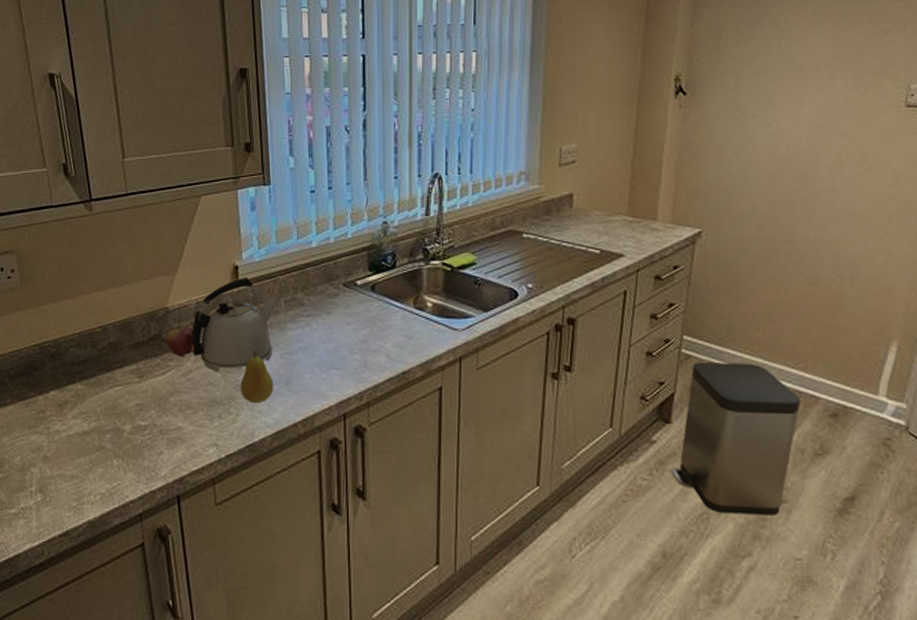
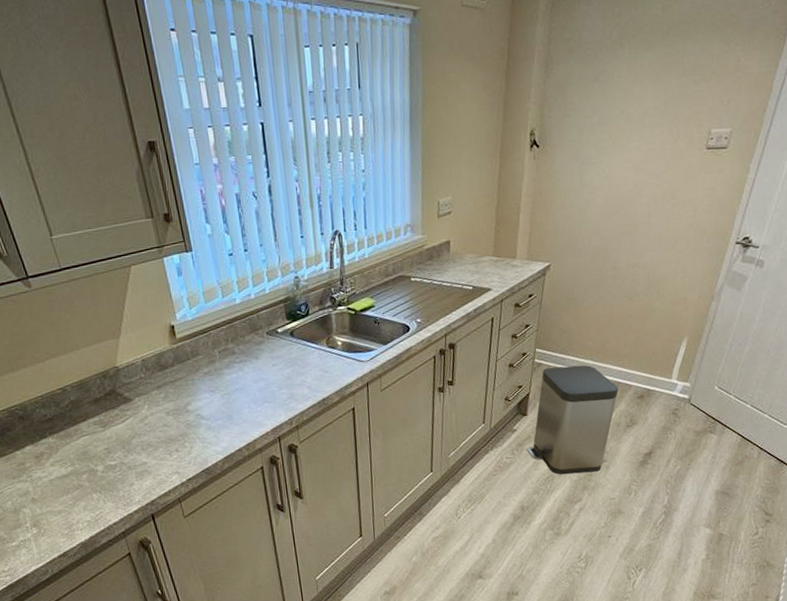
fruit: present [166,315,194,357] -> none [120,371,146,406]
kettle: present [192,276,280,370] -> none [141,334,215,414]
fruit: present [240,350,274,404] -> none [190,394,219,437]

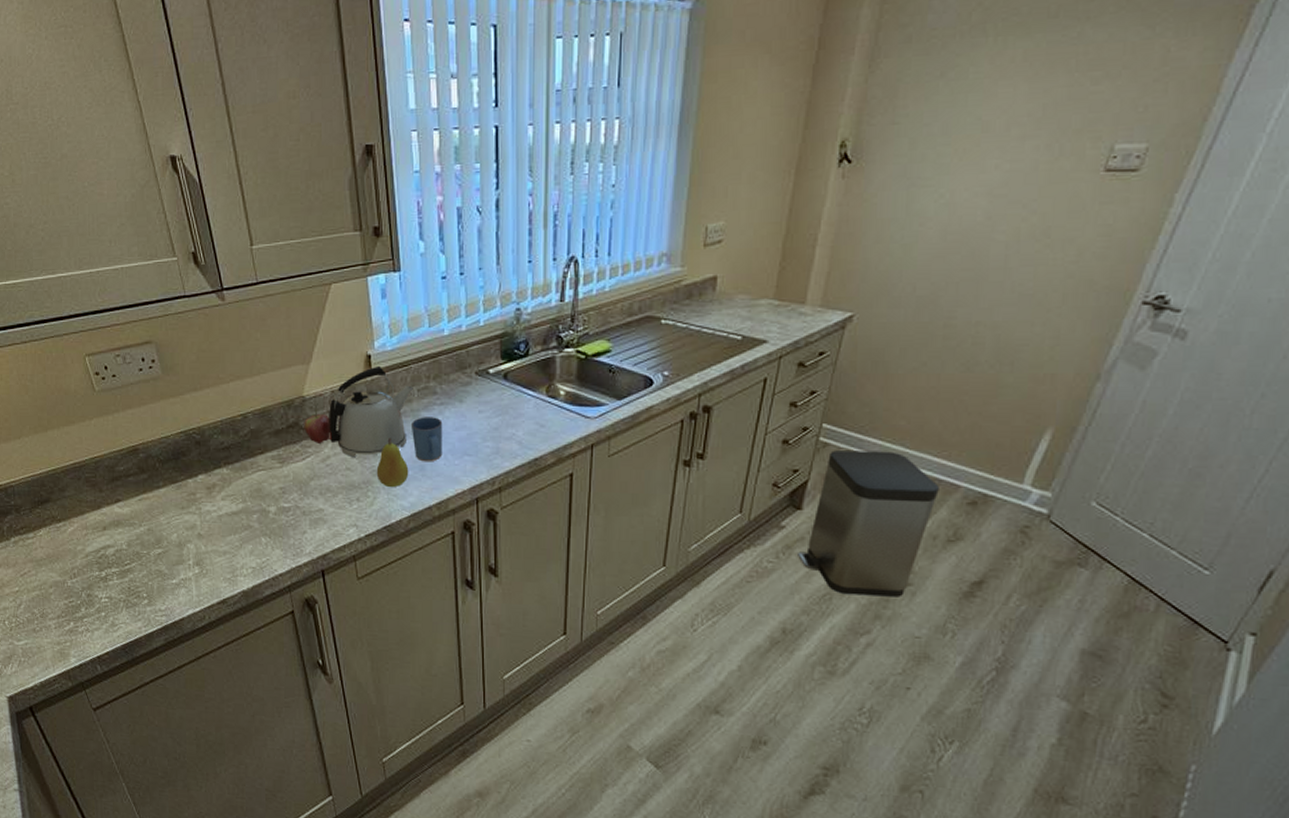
fruit: none [120,371,146,406] -> present [304,403,330,443]
kettle: none [141,334,215,414] -> present [329,365,413,457]
fruit: none [190,394,219,437] -> present [376,437,409,488]
mug: none [216,373,246,412] -> present [410,417,443,462]

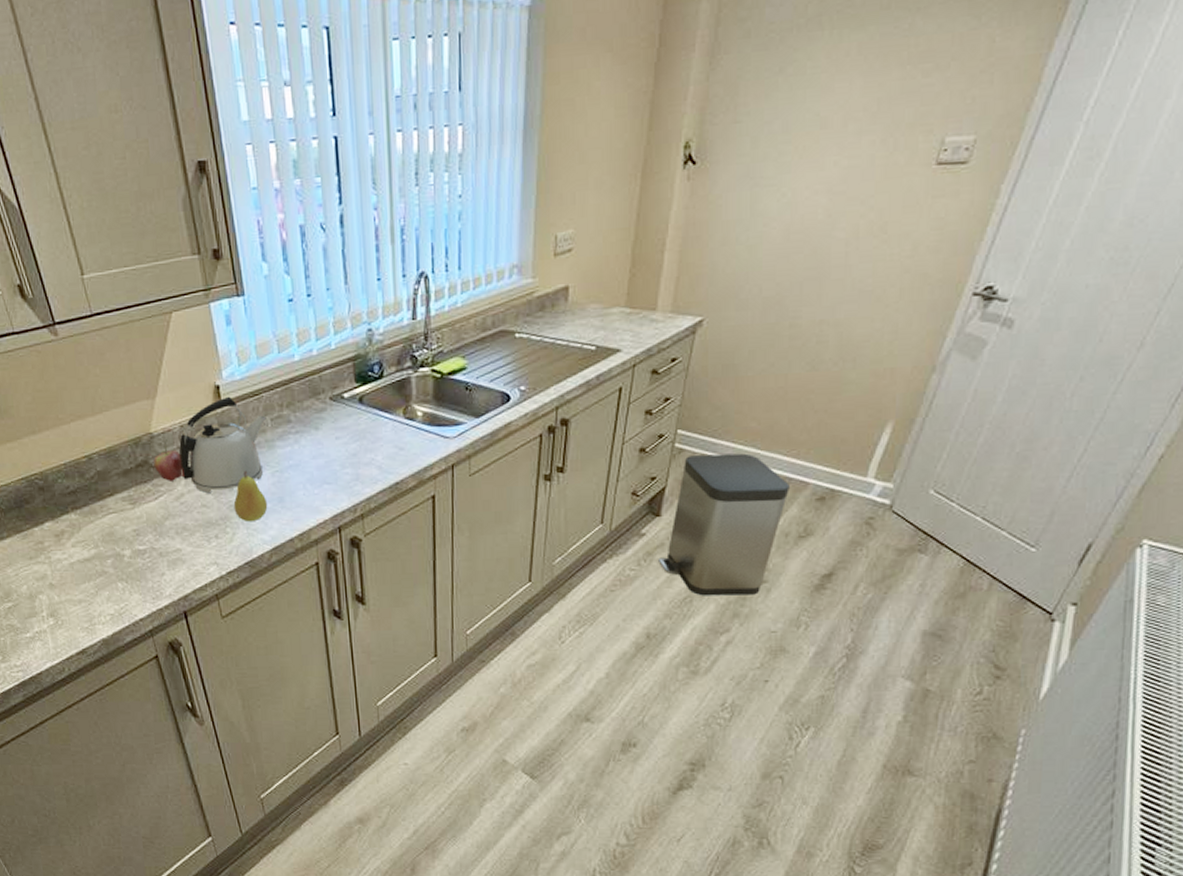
mug: present [410,417,443,462] -> none [266,446,301,494]

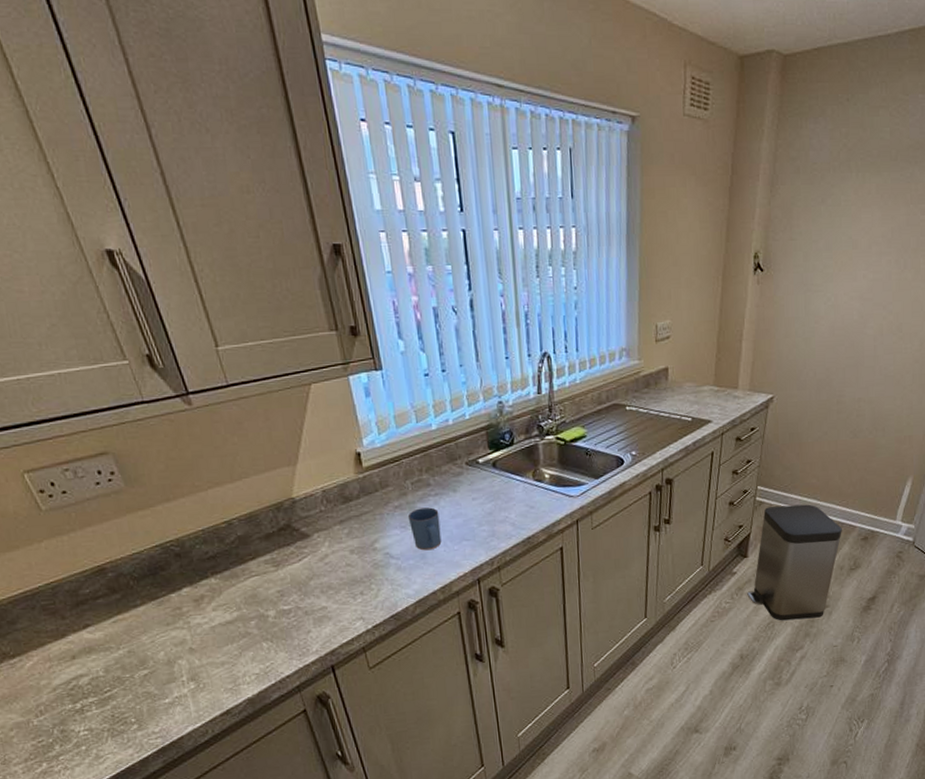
fruit: present [153,439,183,481] -> none [296,504,326,543]
kettle: present [179,396,266,493] -> none [322,462,407,553]
fruit: present [233,470,268,522] -> none [377,531,411,579]
mug: none [266,446,301,494] -> present [407,507,442,551]

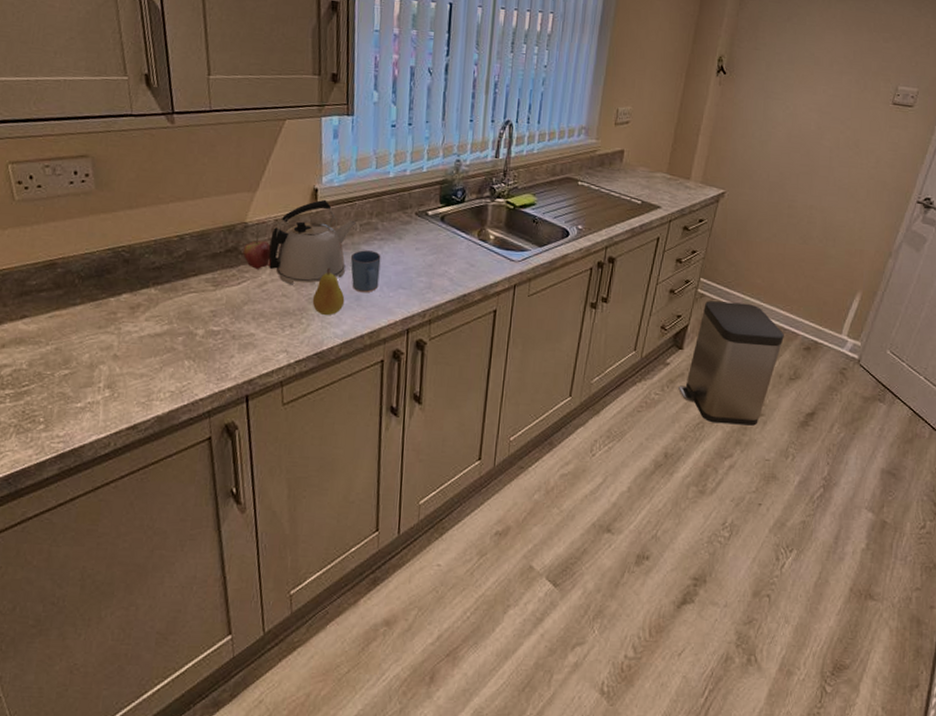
fruit: none [296,504,326,543] -> present [243,230,271,269]
kettle: none [322,462,407,553] -> present [268,199,356,284]
fruit: none [377,531,411,579] -> present [312,267,345,316]

